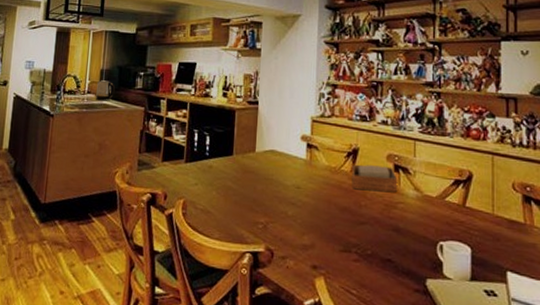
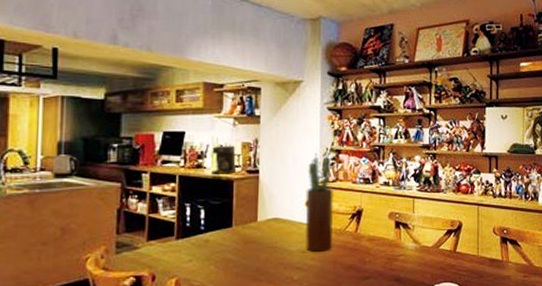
coffee maker: none [217,76,239,104] -> present [211,145,237,174]
vase: none [300,81,330,189] -> present [305,147,334,252]
napkin holder: present [352,164,398,192] -> none [356,224,399,247]

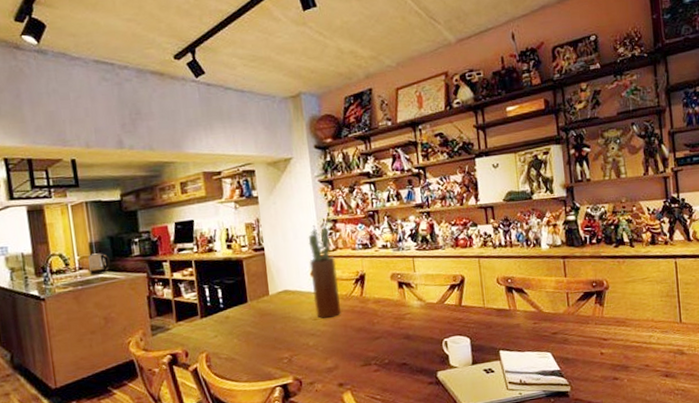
coffee maker: present [211,145,237,174] -> none [219,227,244,256]

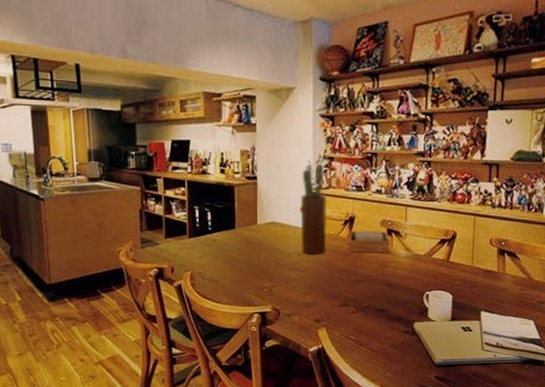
napkin holder: none [361,284,404,310] -> present [349,230,391,253]

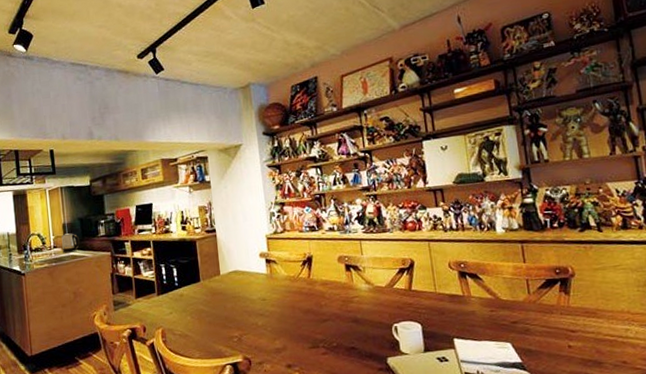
vase: present [300,154,328,255] -> none [257,201,289,299]
napkin holder: present [349,230,391,253] -> none [309,267,352,292]

